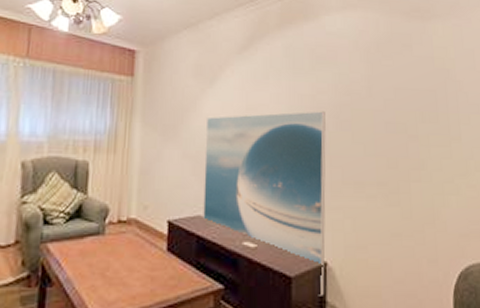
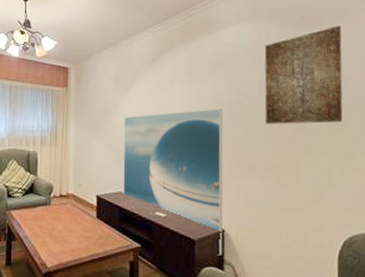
wall art: none [373,20,457,132] -> present [264,26,343,124]

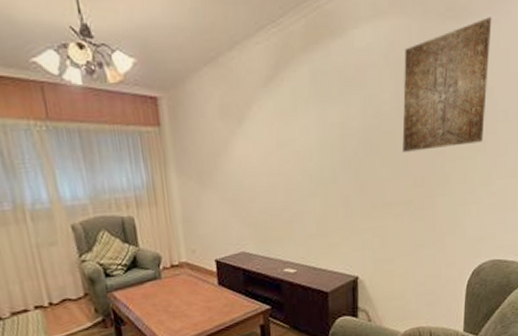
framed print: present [123,109,223,256] -> none [239,138,357,304]

